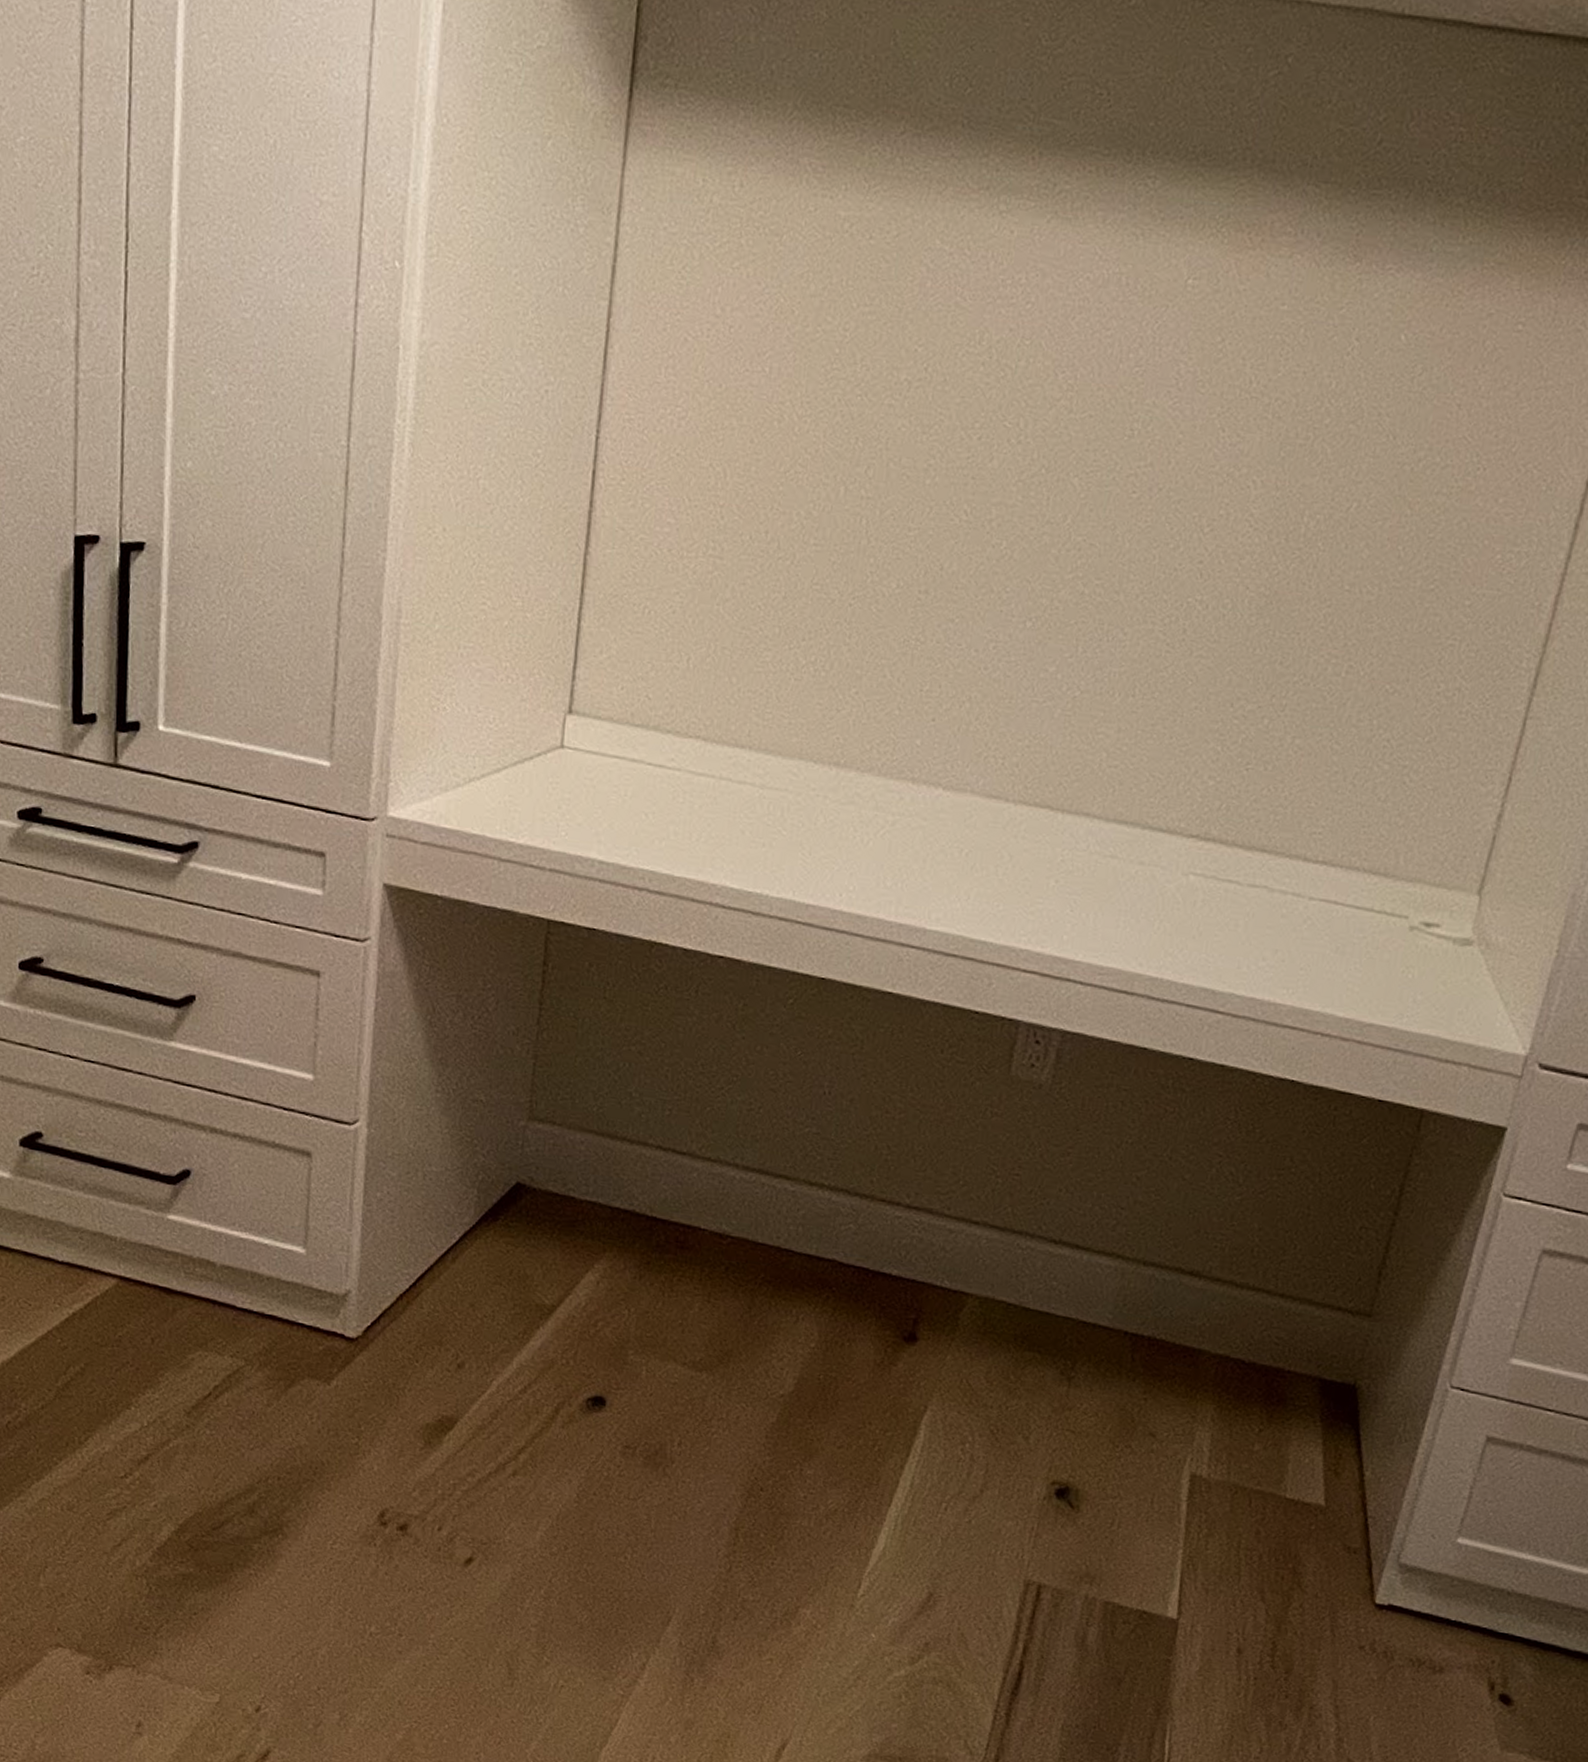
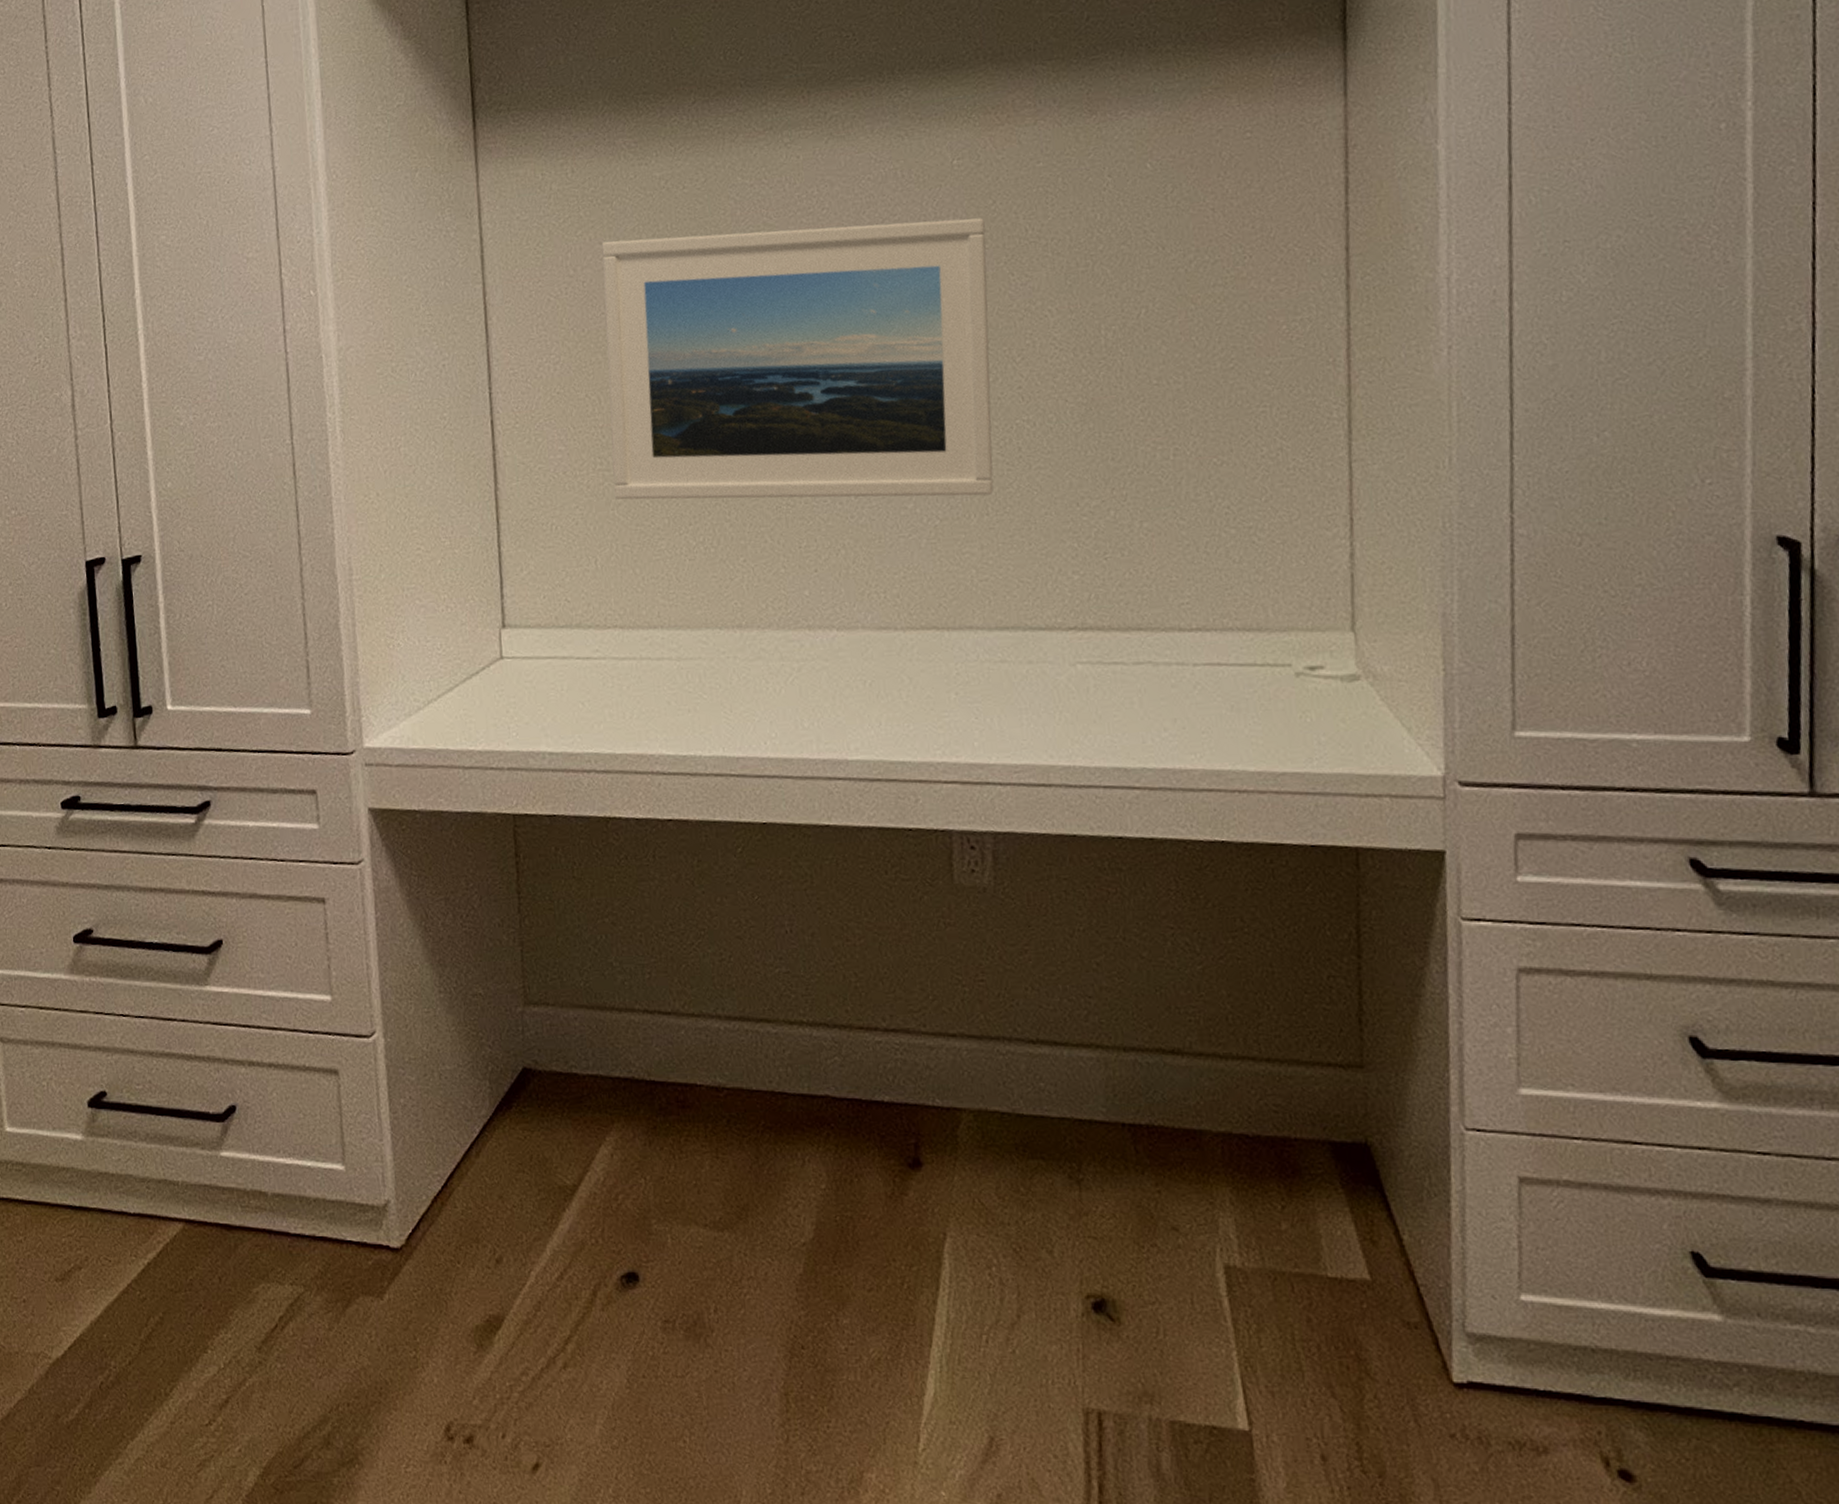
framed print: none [722,282,1207,675] -> present [601,218,994,500]

